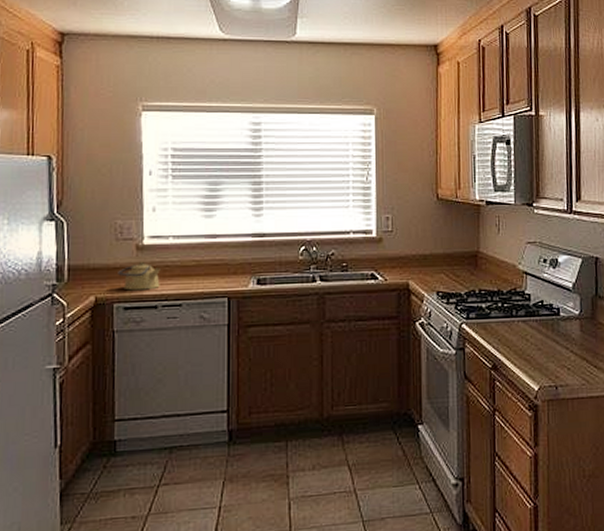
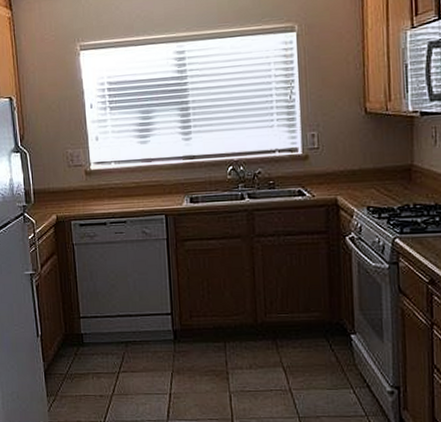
kettle: present [118,261,161,291] -> none [72,184,107,210]

